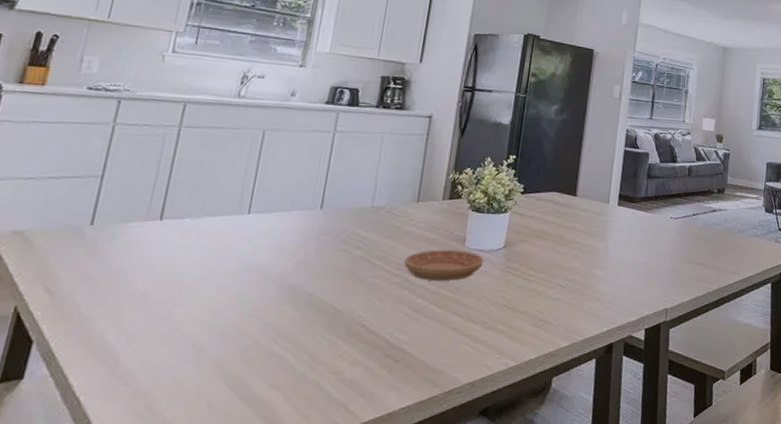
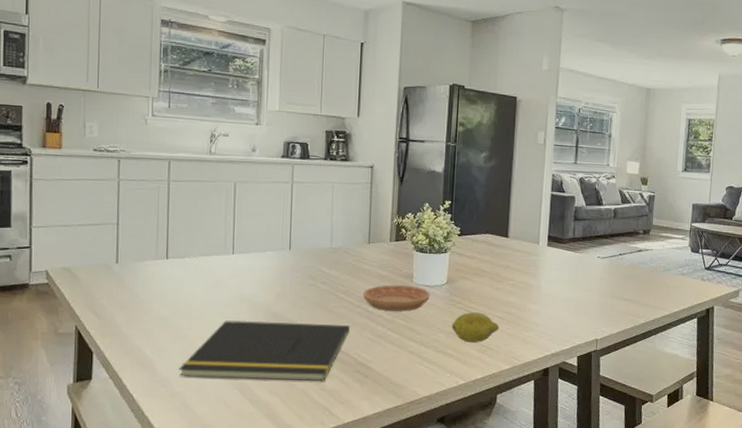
notepad: none [150,294,384,371] -> present [179,320,350,382]
fruit: none [505,280,561,317] -> present [451,312,500,344]

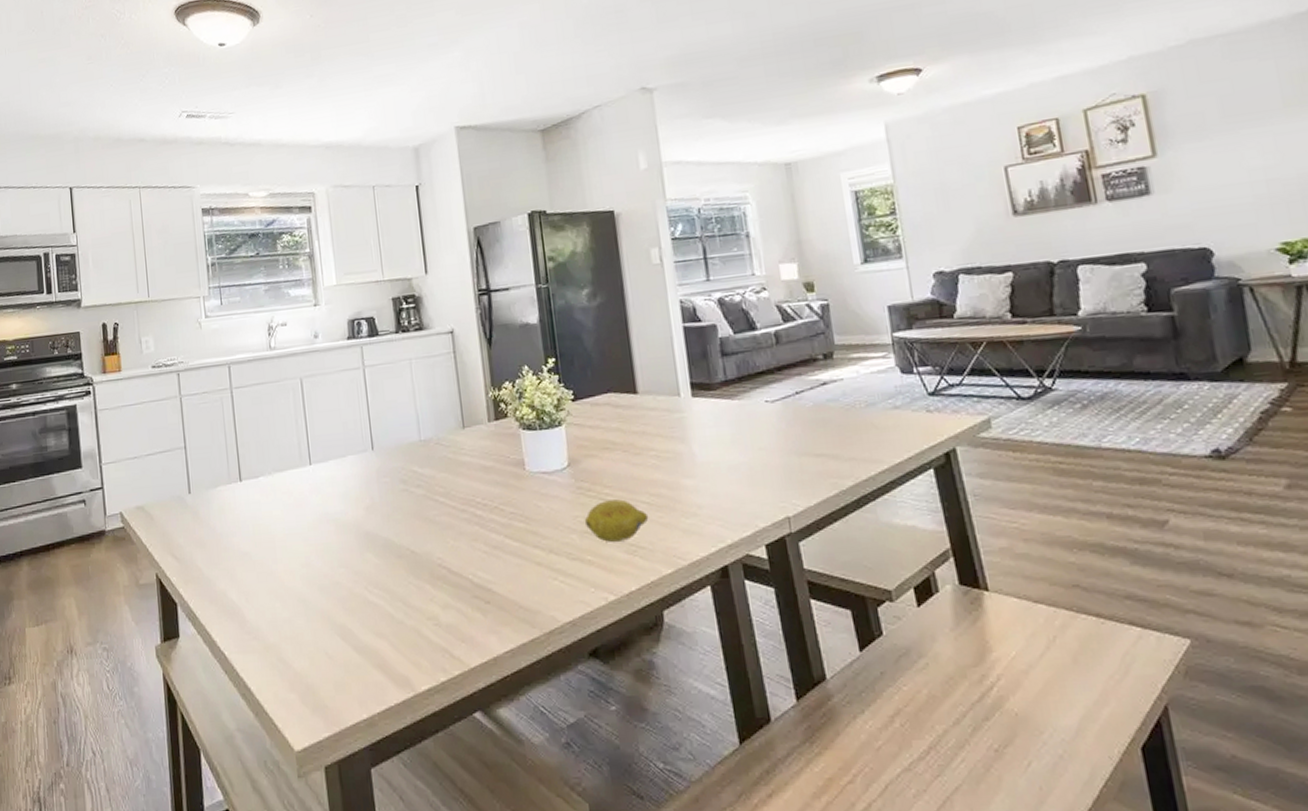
notepad: present [179,320,350,382] -> none [270,537,459,625]
saucer: present [362,285,430,312] -> none [466,475,551,513]

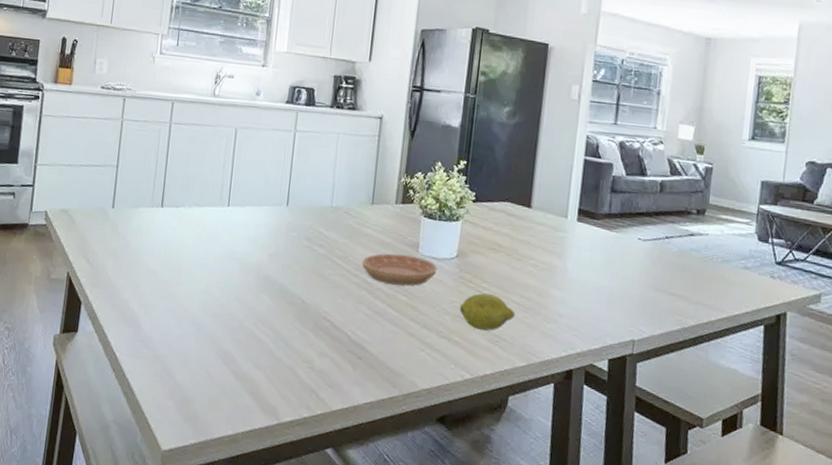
saucer: none [466,475,551,513] -> present [361,253,437,286]

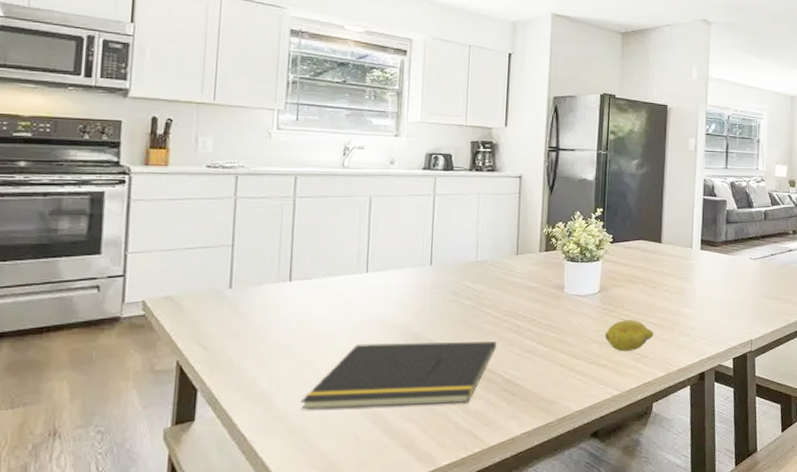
notepad: none [163,279,346,360] -> present [301,342,496,410]
saucer: present [361,253,437,286] -> none [510,296,582,324]

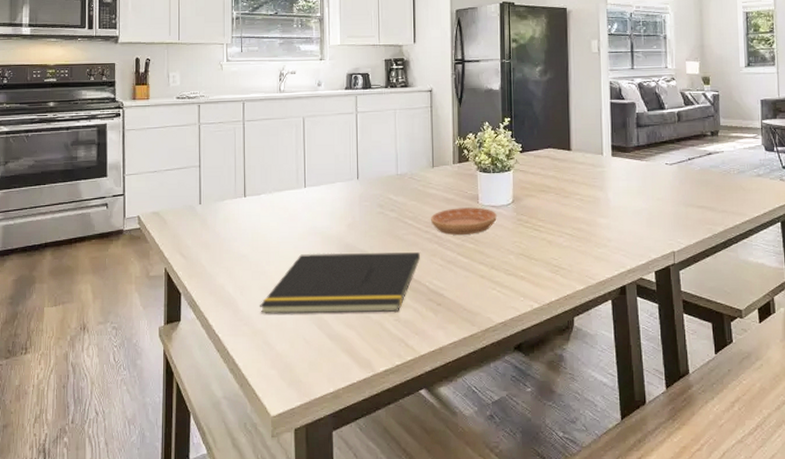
saucer: none [510,296,582,324] -> present [430,207,497,235]
fruit: present [604,320,654,352] -> none [521,231,570,264]

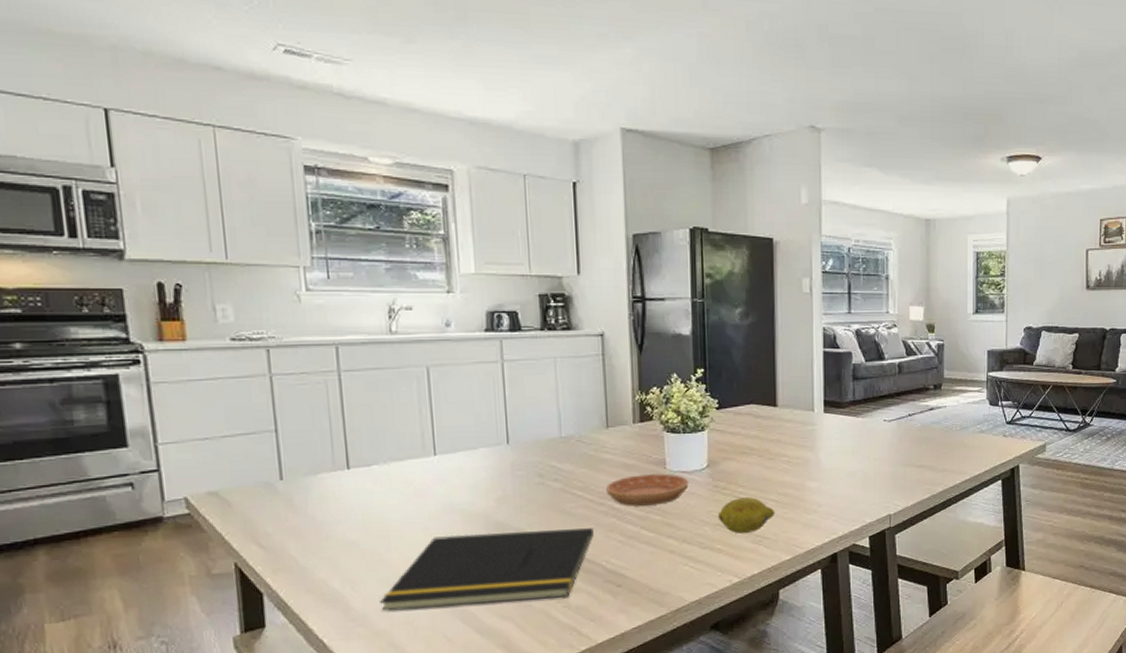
fruit: none [521,231,570,264] -> present [717,497,775,534]

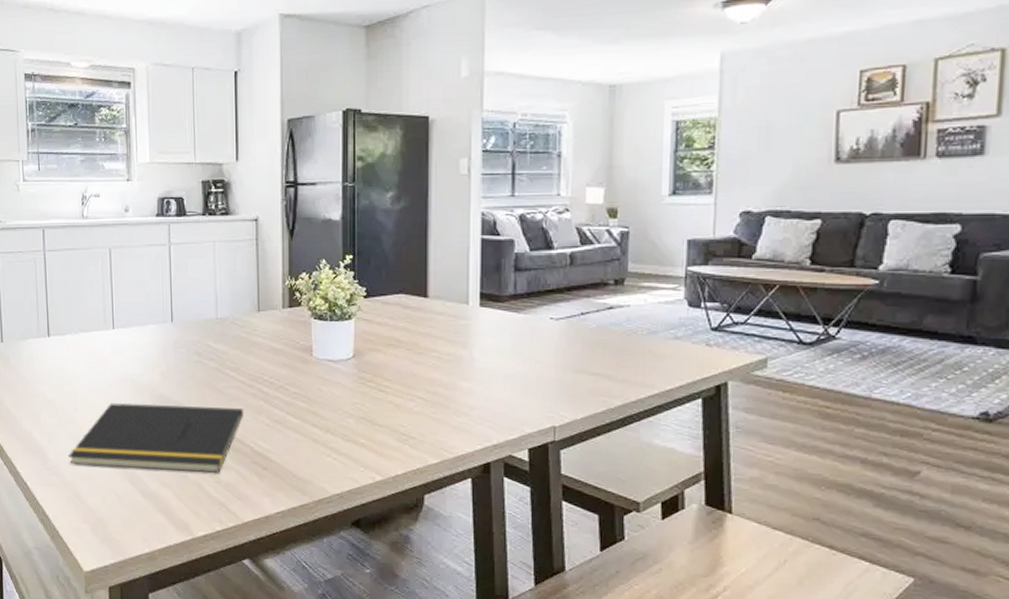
saucer: present [605,474,689,506] -> none [255,360,334,392]
fruit: present [717,497,775,534] -> none [362,392,423,431]

